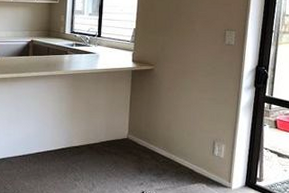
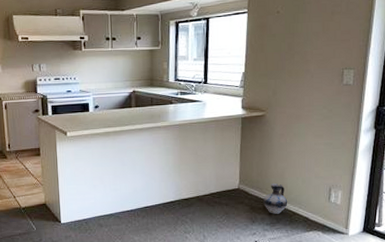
ceramic jug: none [150,135,174,165] -> present [262,184,288,214]

